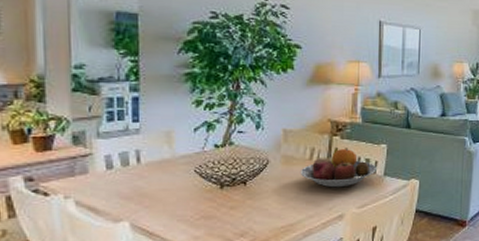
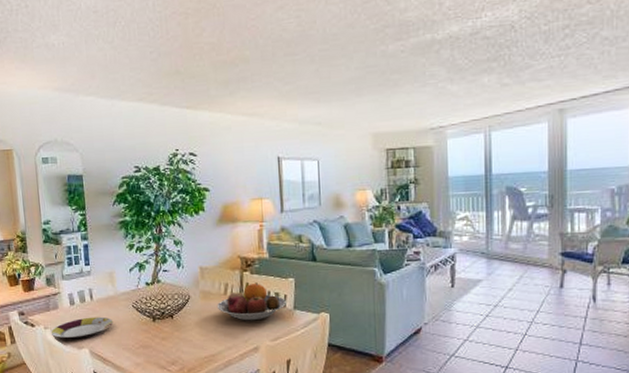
plate: none [72,183,167,212] -> present [49,316,114,340]

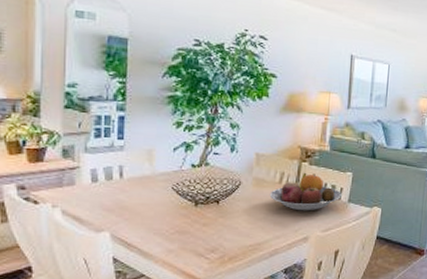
plate: present [49,316,114,340] -> none [59,197,146,222]

